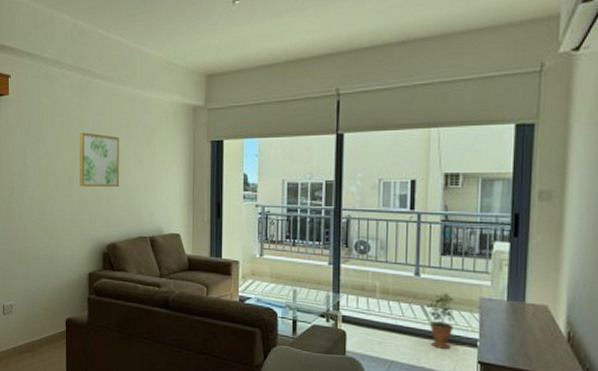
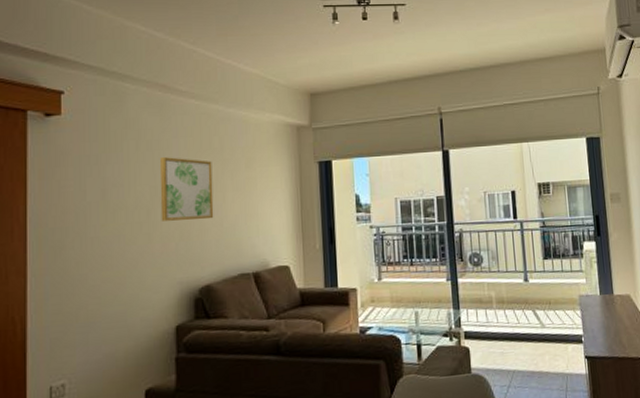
potted plant: present [426,293,454,349] -> none [537,294,562,350]

